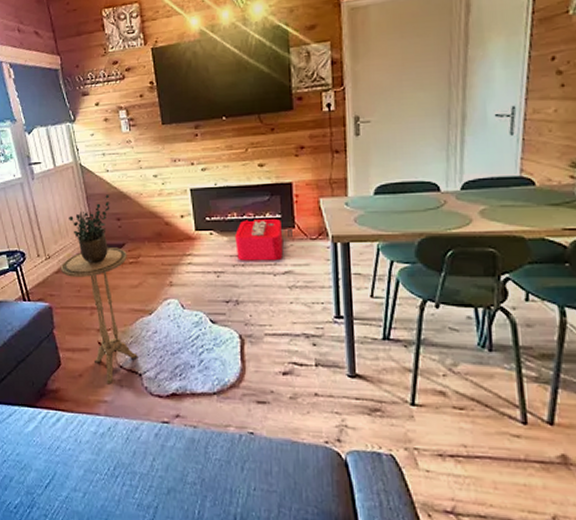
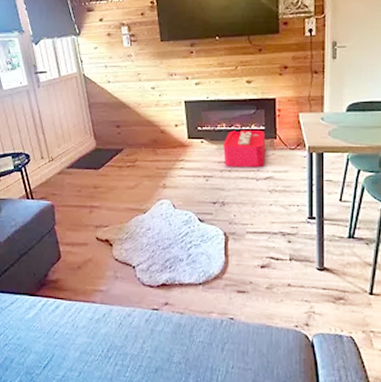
side table: present [61,247,138,385] -> none [63,152,132,276]
potted plant: present [69,195,110,264] -> none [72,104,111,167]

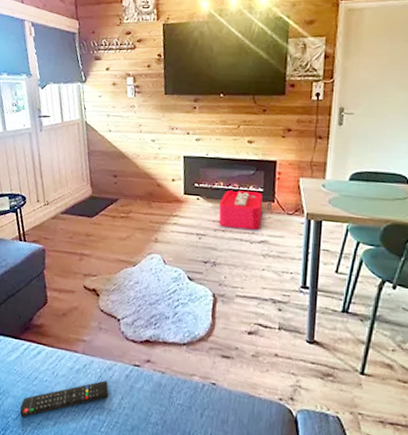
remote control: none [43,327,130,372] -> present [20,380,109,418]

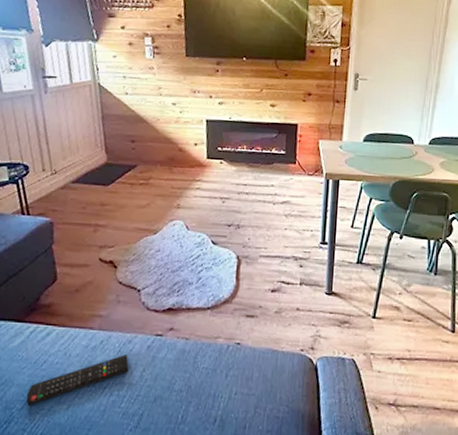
storage bin: present [219,190,273,231] -> none [242,153,295,192]

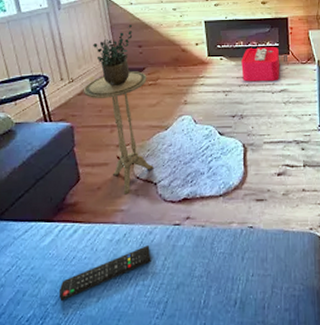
side table: none [67,168,139,300] -> present [84,71,154,195]
potted plant: none [81,117,127,183] -> present [93,25,133,87]
storage bin: none [242,153,295,192] -> present [241,47,288,82]

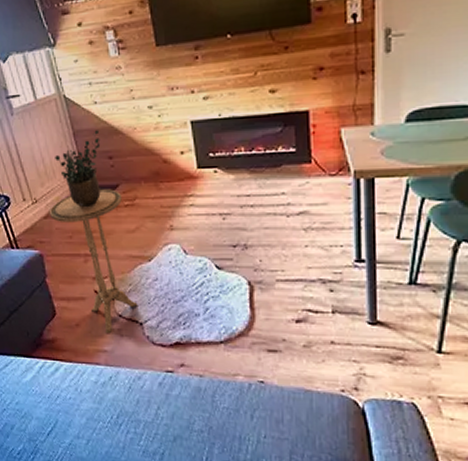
remote control: present [58,245,151,301] -> none [46,391,142,439]
storage bin: present [241,47,288,82] -> none [243,153,310,201]

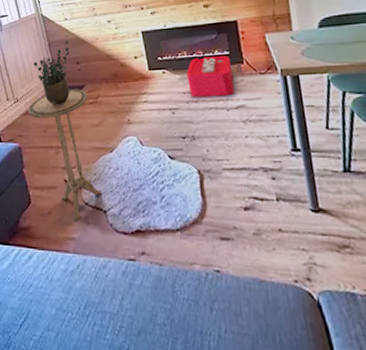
storage bin: none [243,153,310,201] -> present [186,56,242,98]

